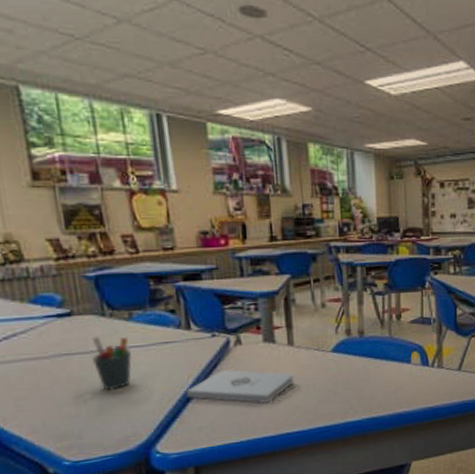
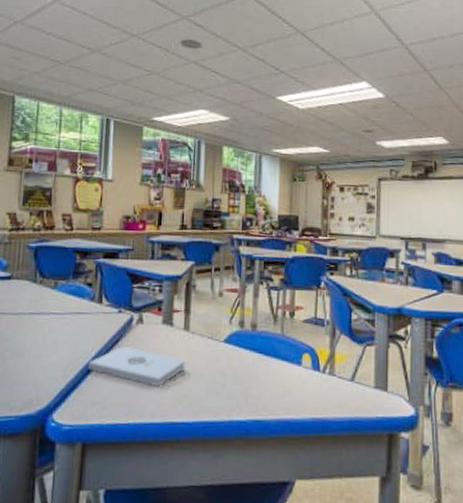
pen holder: present [92,336,132,390] -> none [18,300,50,351]

